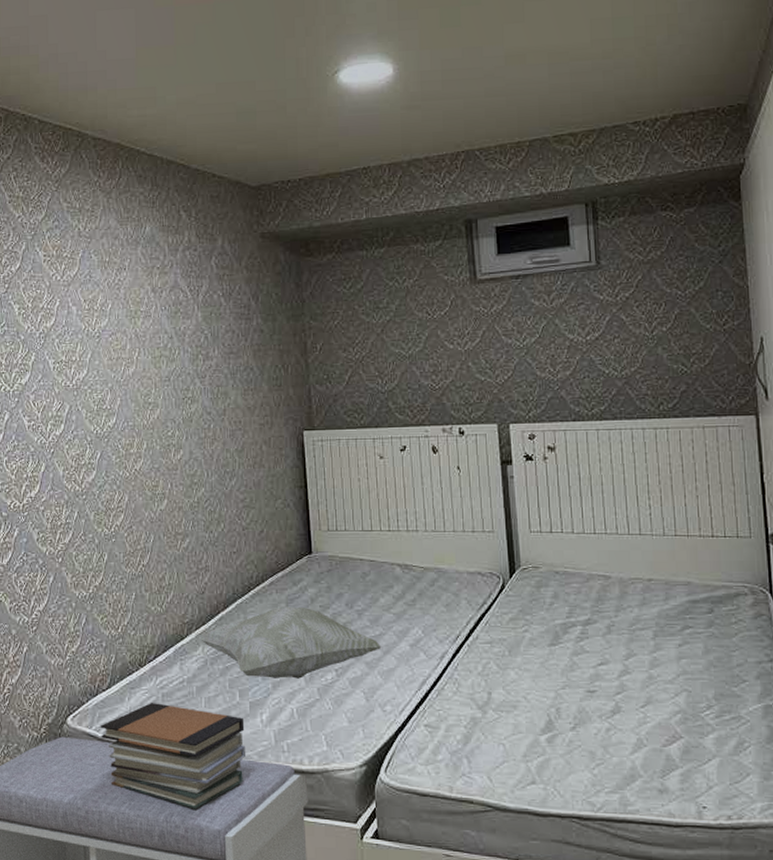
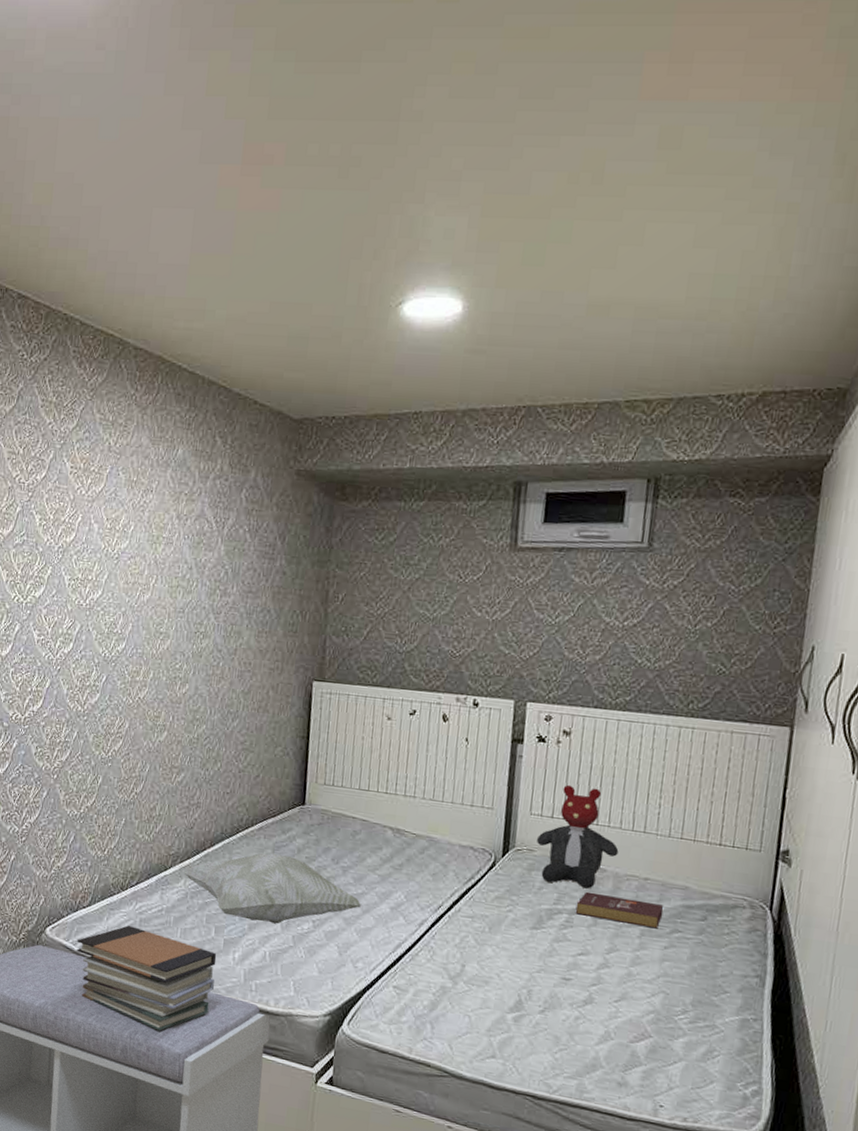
teddy bear: none [540,498,619,598] -> present [537,784,619,889]
book: none [588,600,672,628] -> present [575,891,664,929]

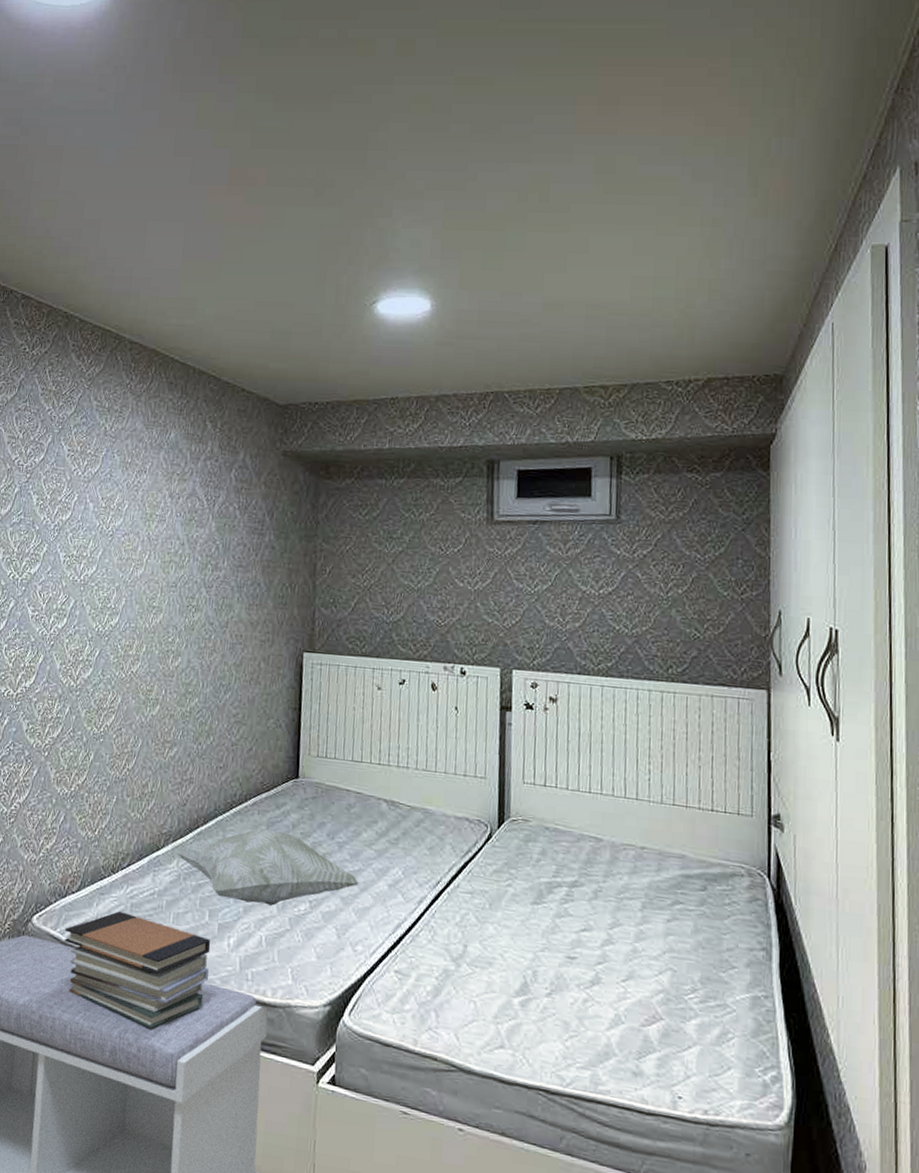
teddy bear: present [537,784,619,889] -> none [531,751,613,860]
book: present [575,891,664,929] -> none [575,862,663,901]

